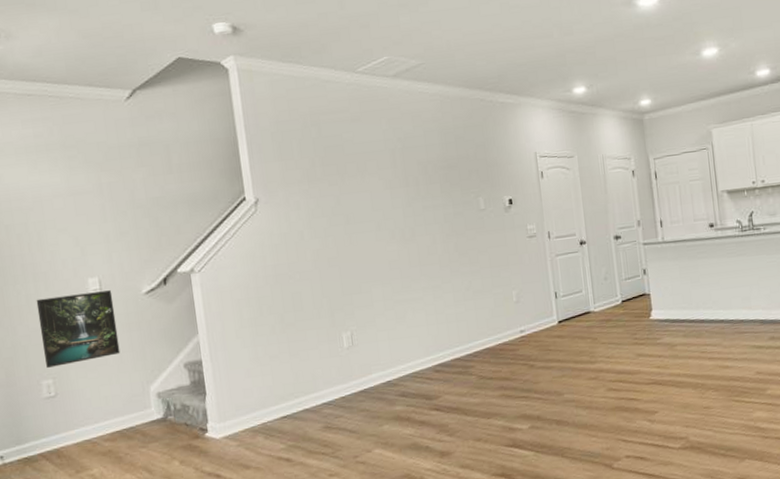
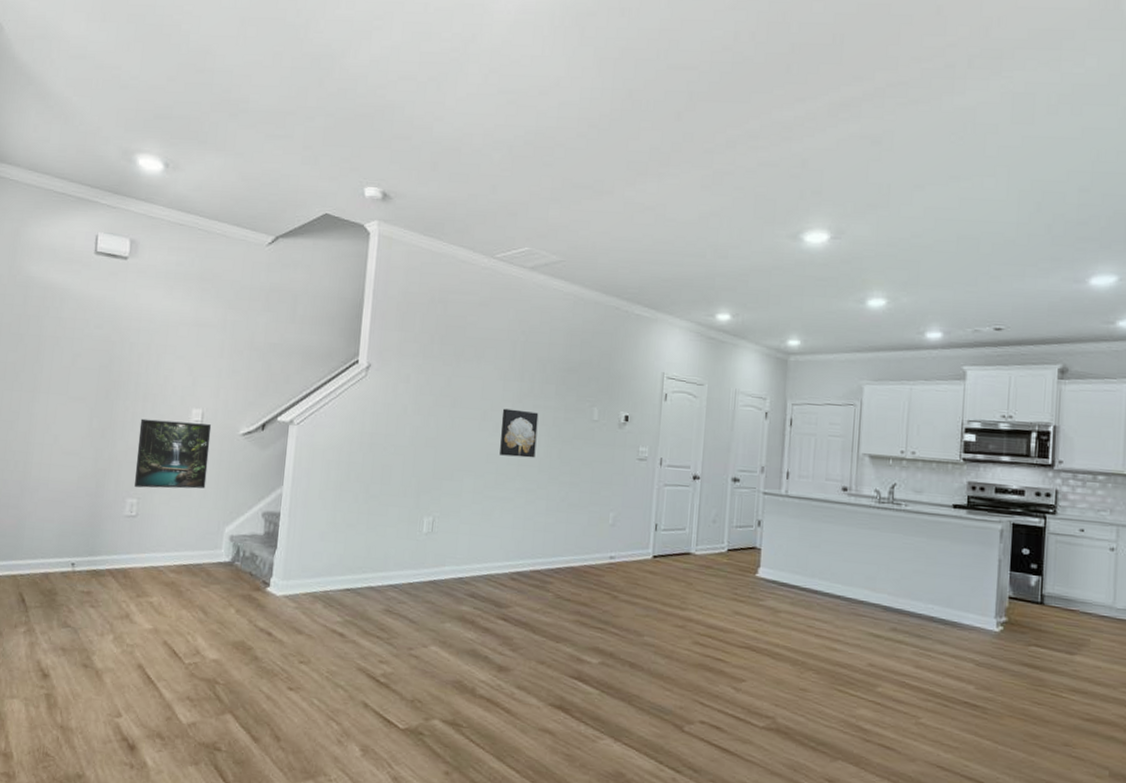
wall art: none [394,213,434,260] -> present [500,408,539,458]

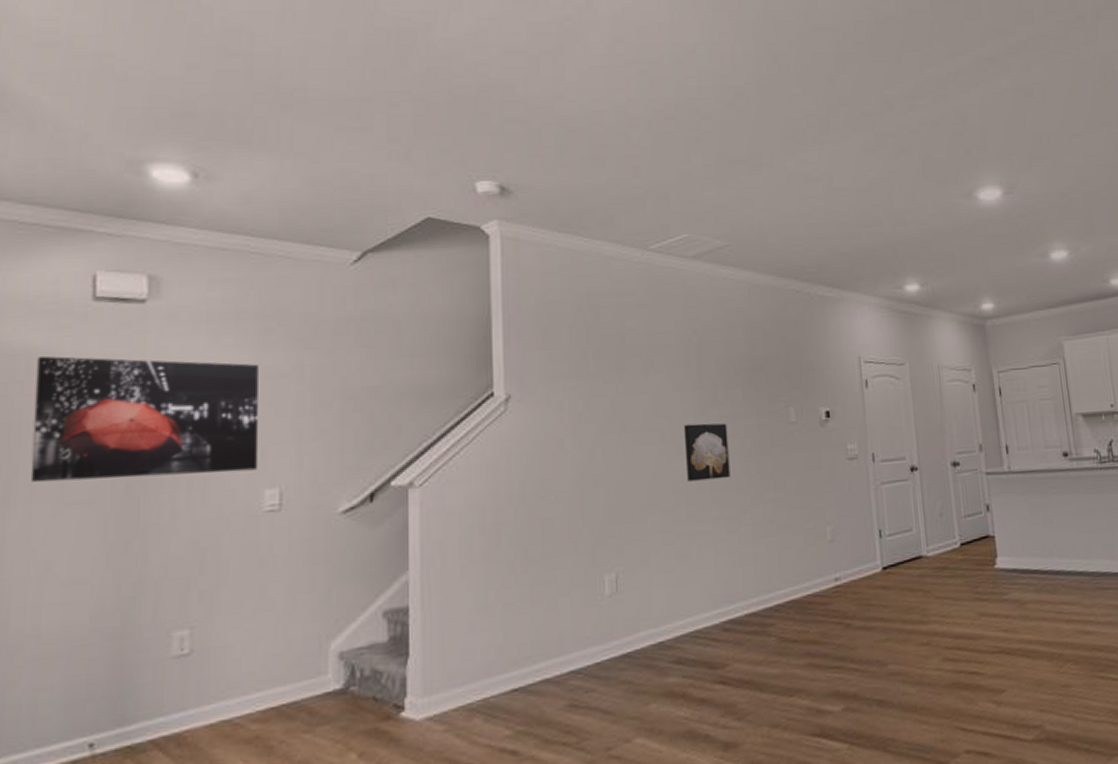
wall art: none [49,290,196,394] -> present [30,355,259,483]
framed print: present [135,418,212,489] -> none [183,506,296,613]

